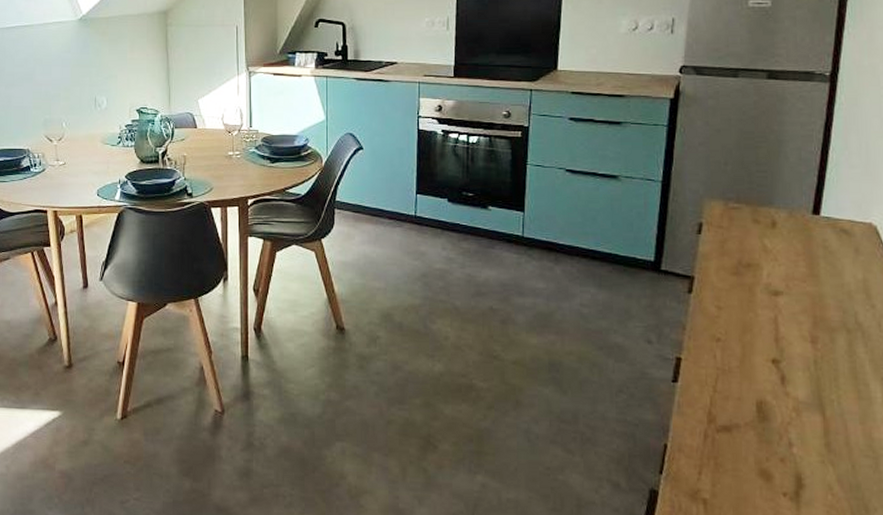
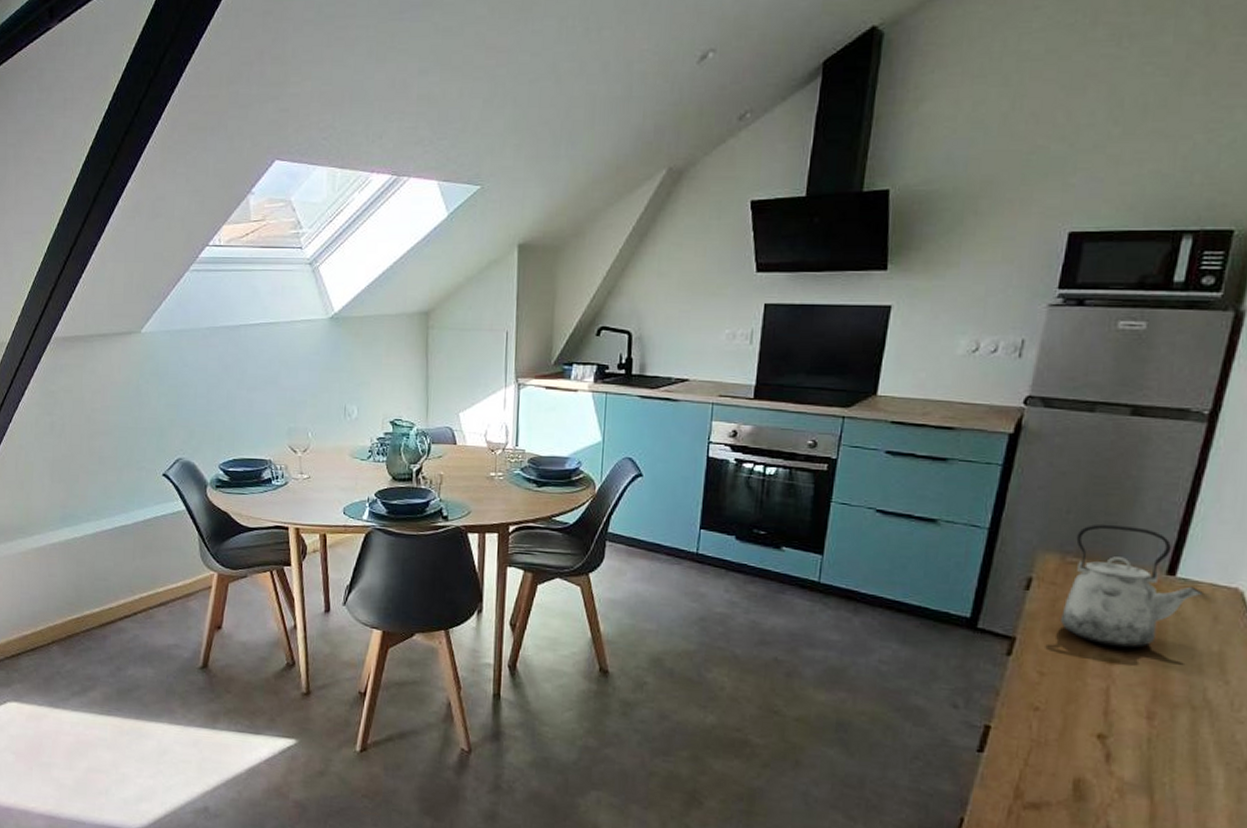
kettle: none [730,173,845,281] -> present [1061,523,1205,648]

